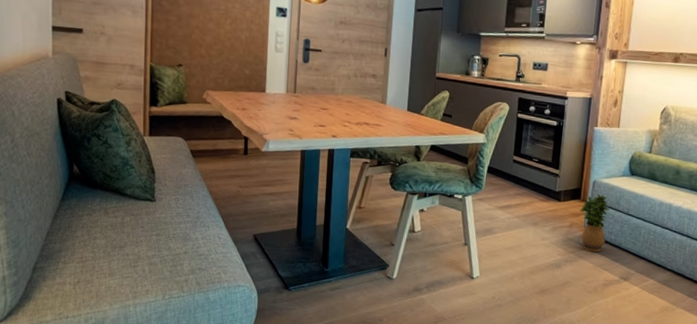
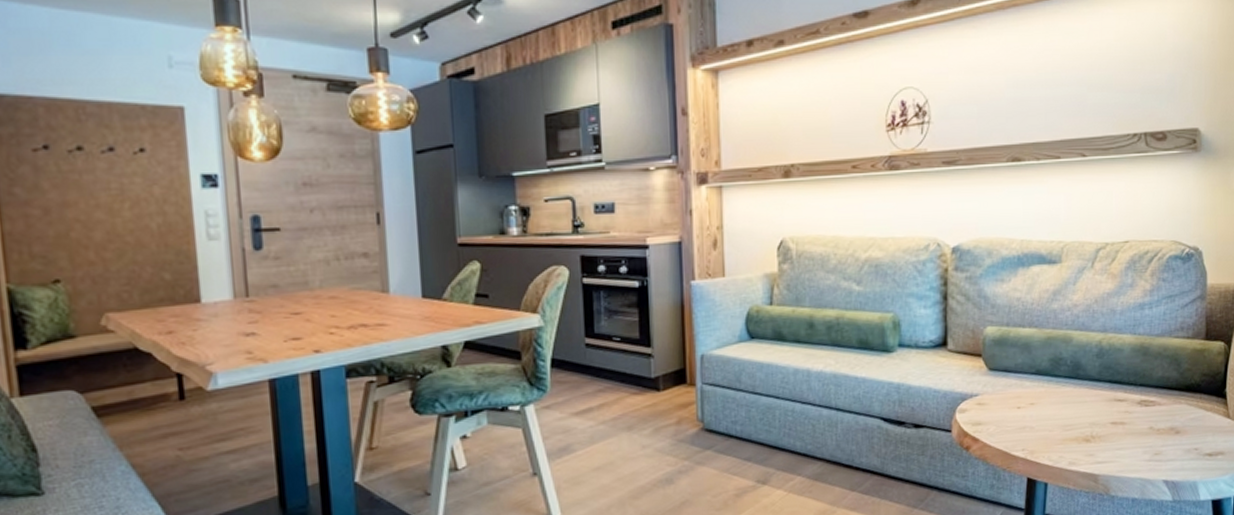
potted plant: present [580,194,610,253] -> none [688,371,729,454]

